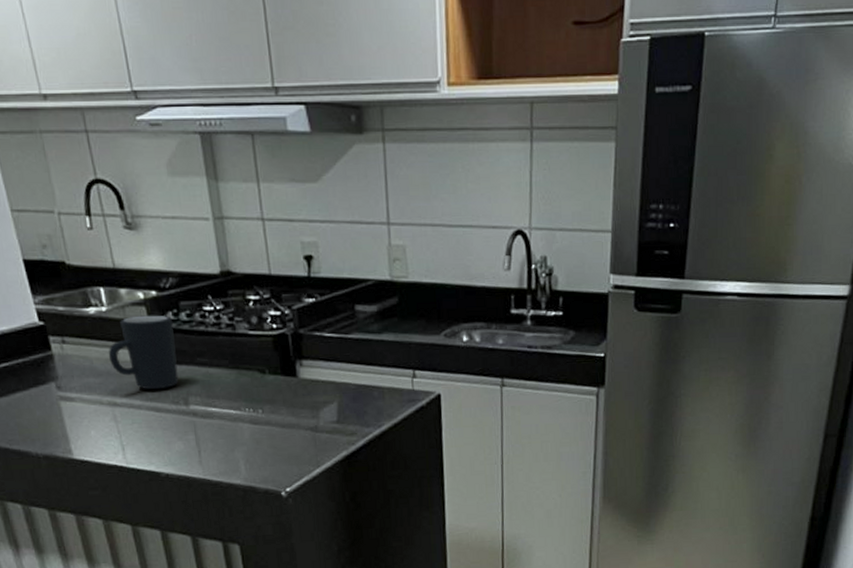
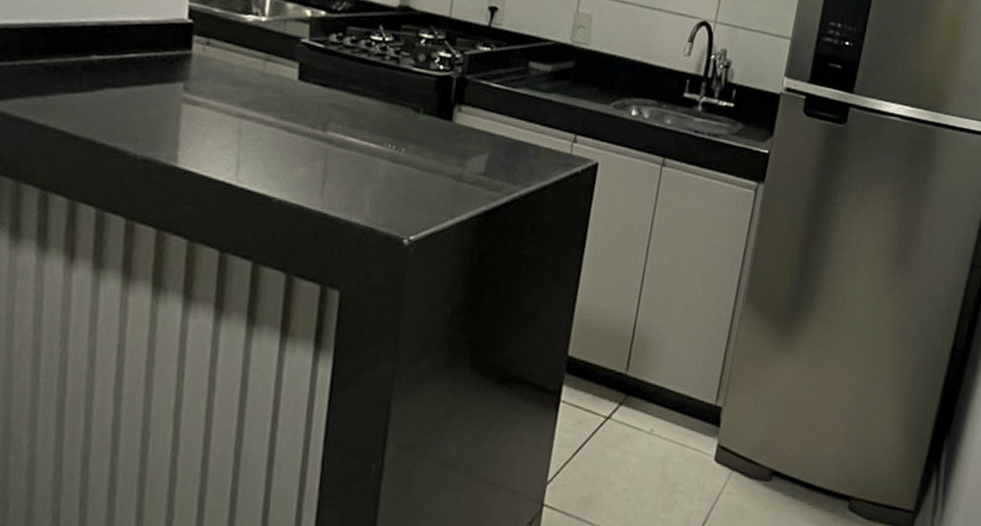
mug: present [108,315,179,390] -> none [253,31,335,110]

